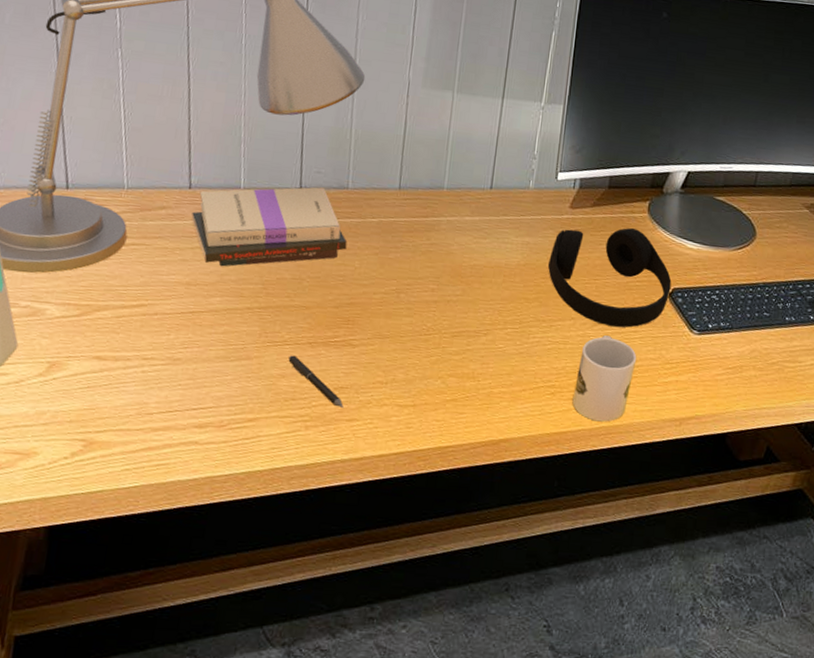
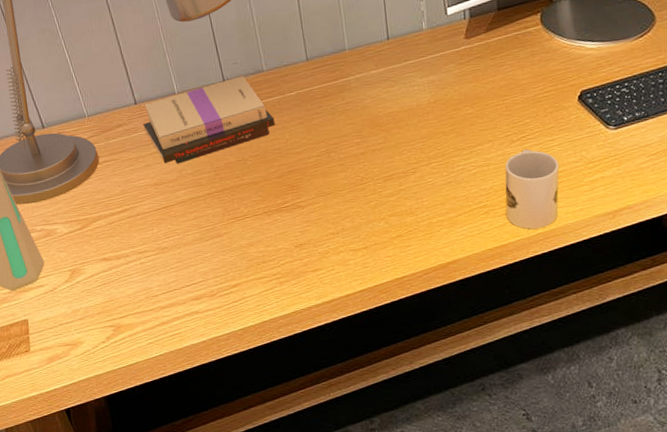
pen: present [288,355,344,408] -> none [251,225,307,262]
headphones: present [547,227,672,328] -> none [456,42,579,141]

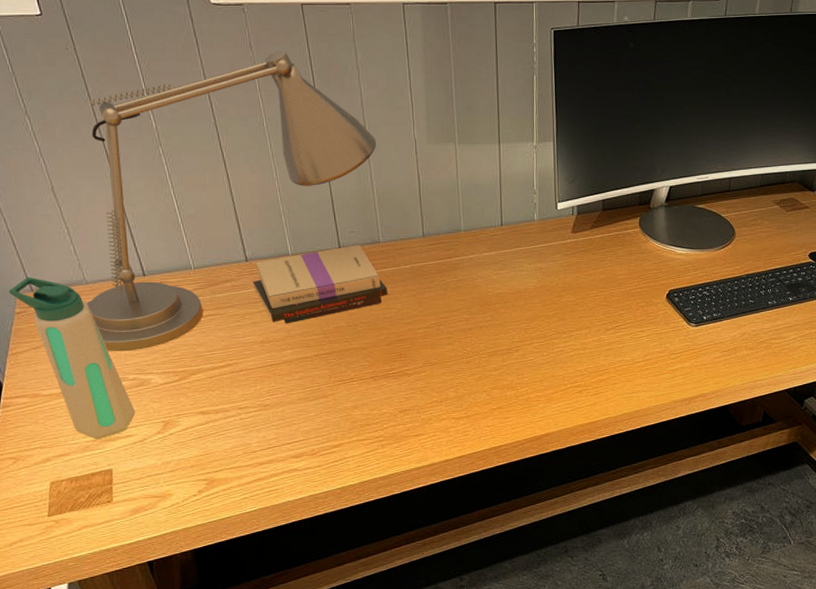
mug: present [504,149,560,230] -> none [597,338,646,410]

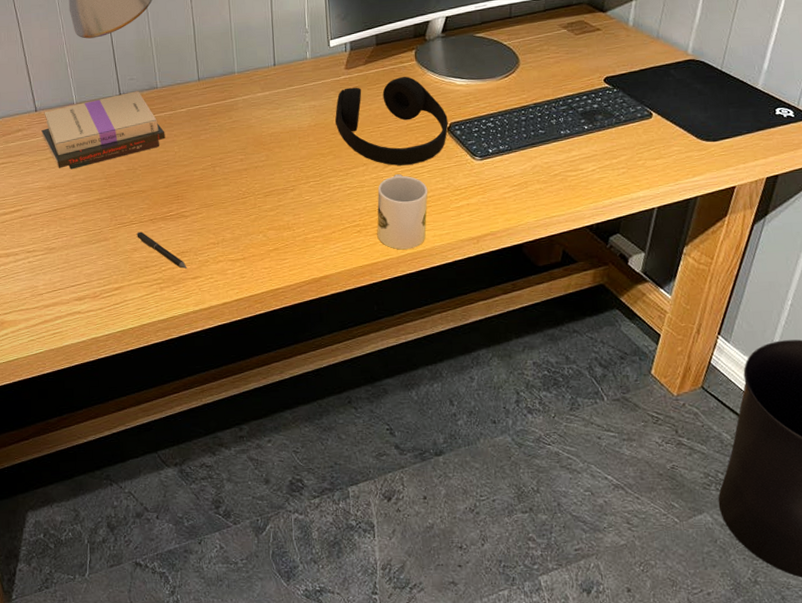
pen: none [357,389,410,426] -> present [137,232,187,269]
headphones: none [560,242,668,330] -> present [335,76,448,166]
mug: none [597,338,646,410] -> present [377,174,428,250]

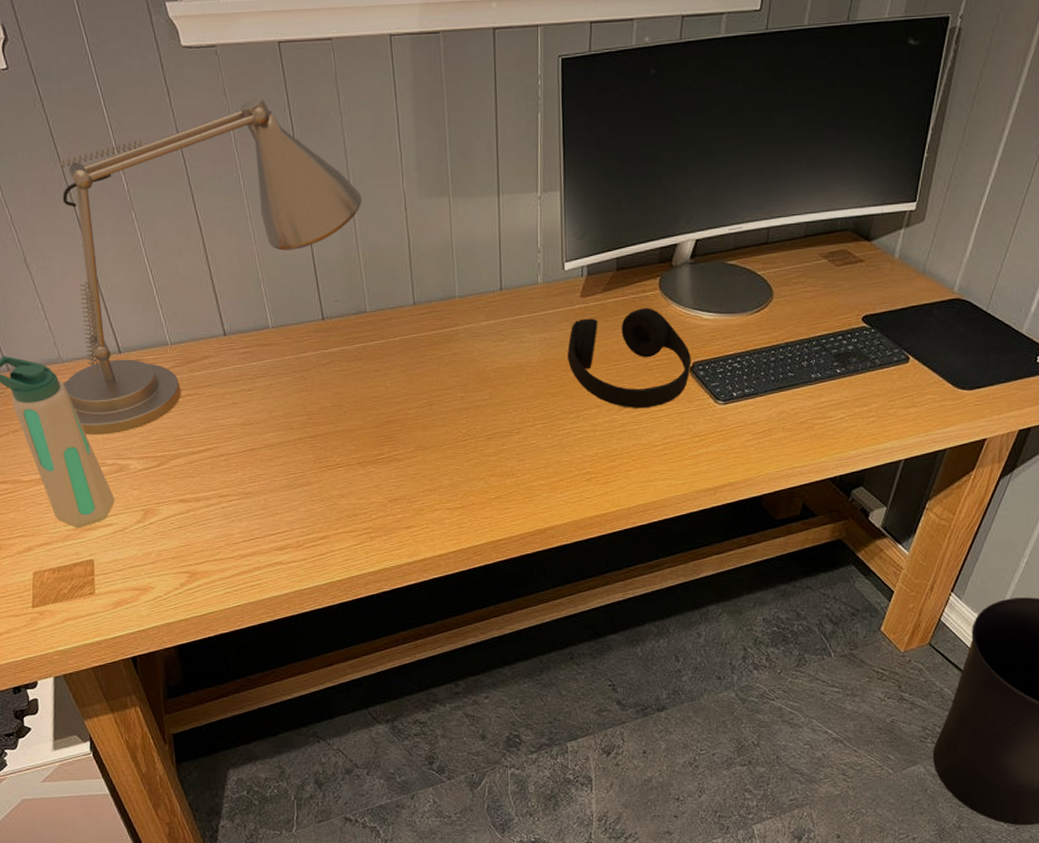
books: present [41,91,165,170] -> none [232,315,376,405]
pen: present [137,232,187,269] -> none [344,476,400,517]
mug: present [377,174,428,250] -> none [608,418,665,500]

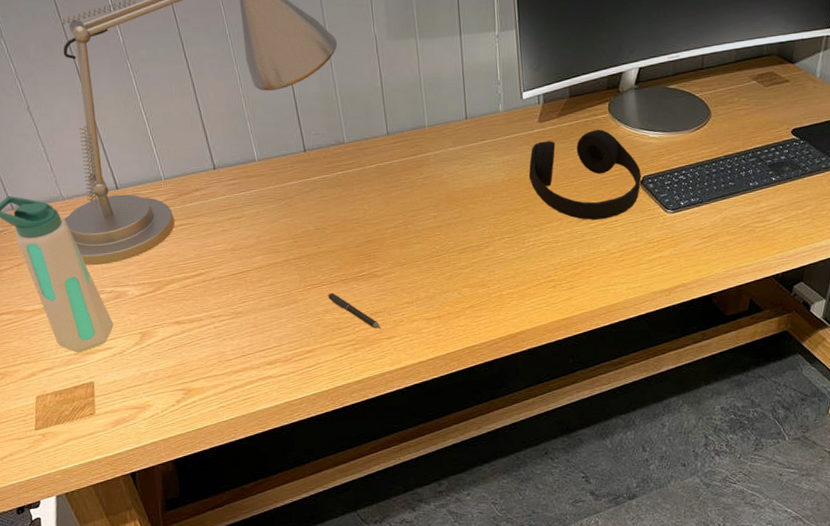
pen: none [344,476,400,517] -> present [328,293,381,329]

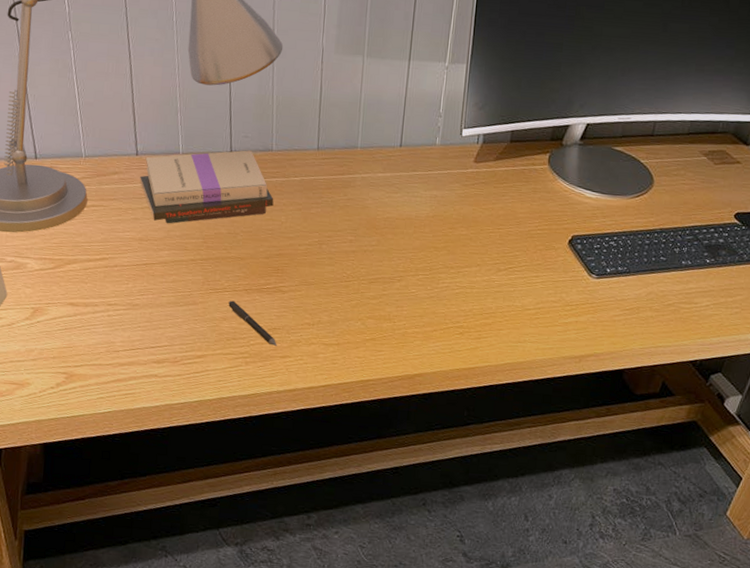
books: none [221,146,355,230] -> present [140,150,274,224]
headphones: present [528,129,642,221] -> none [454,179,571,273]

